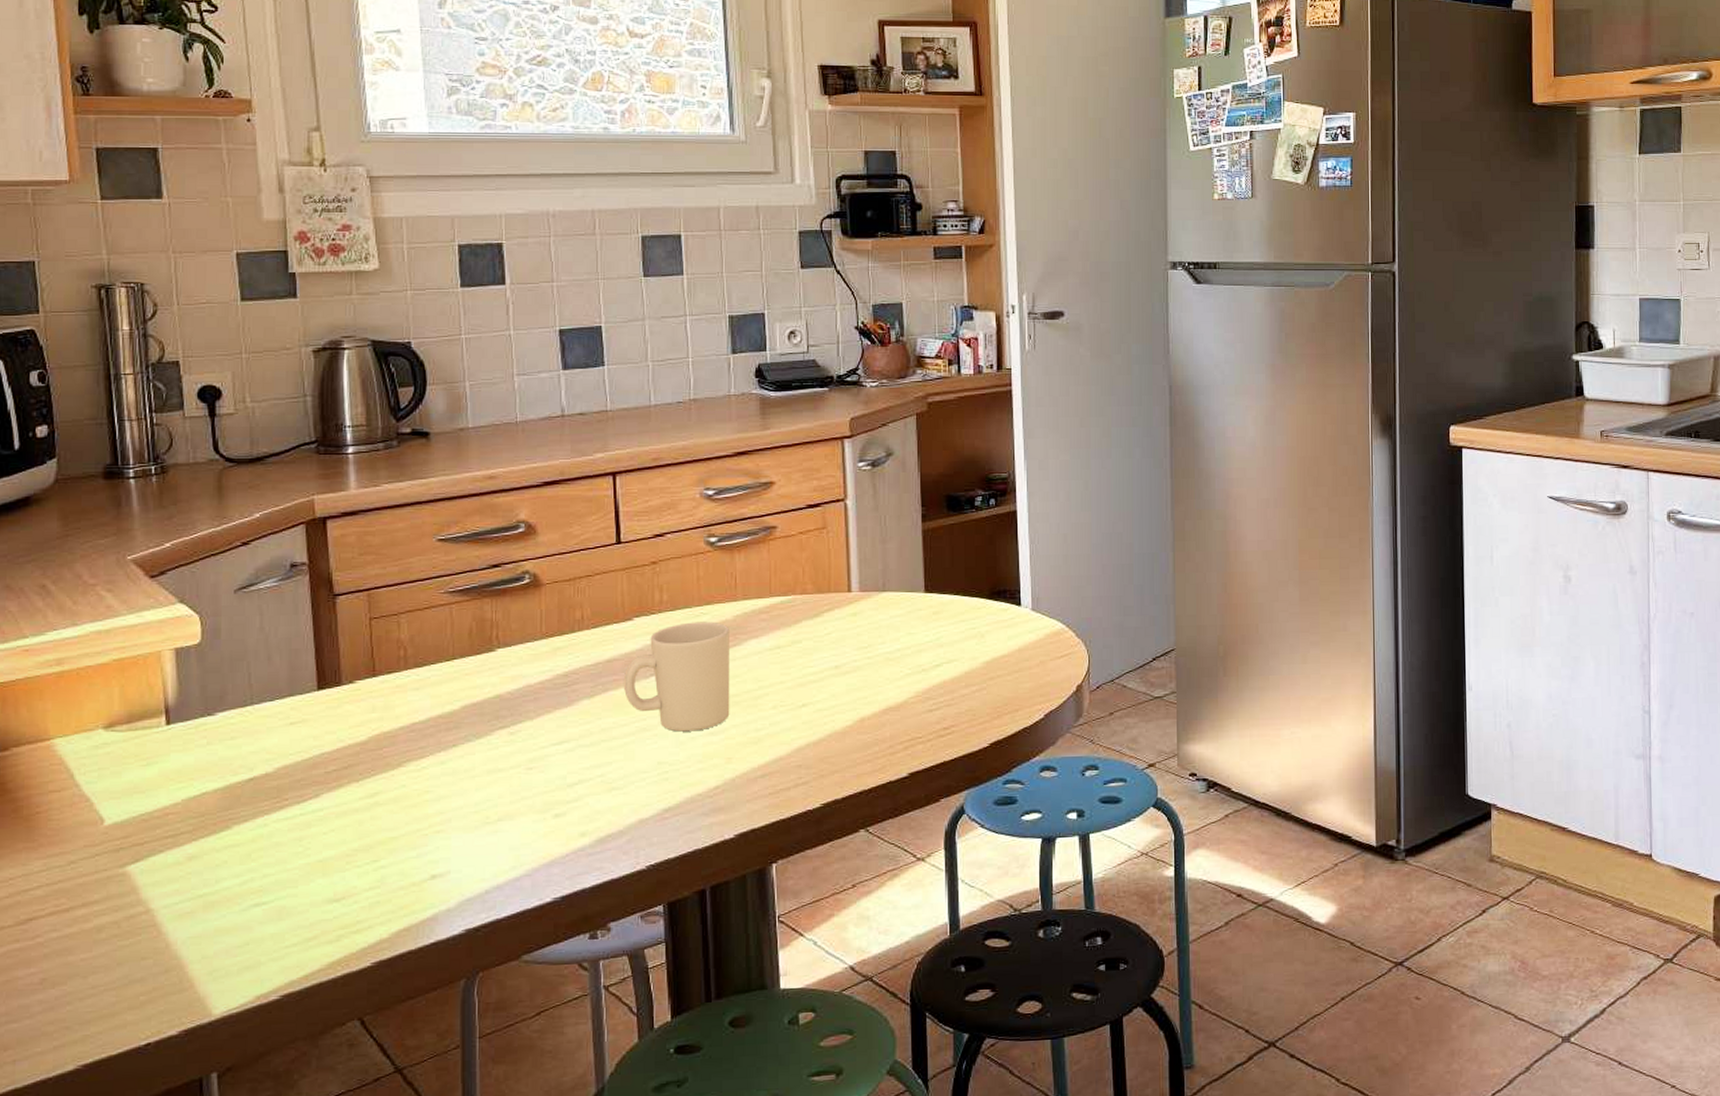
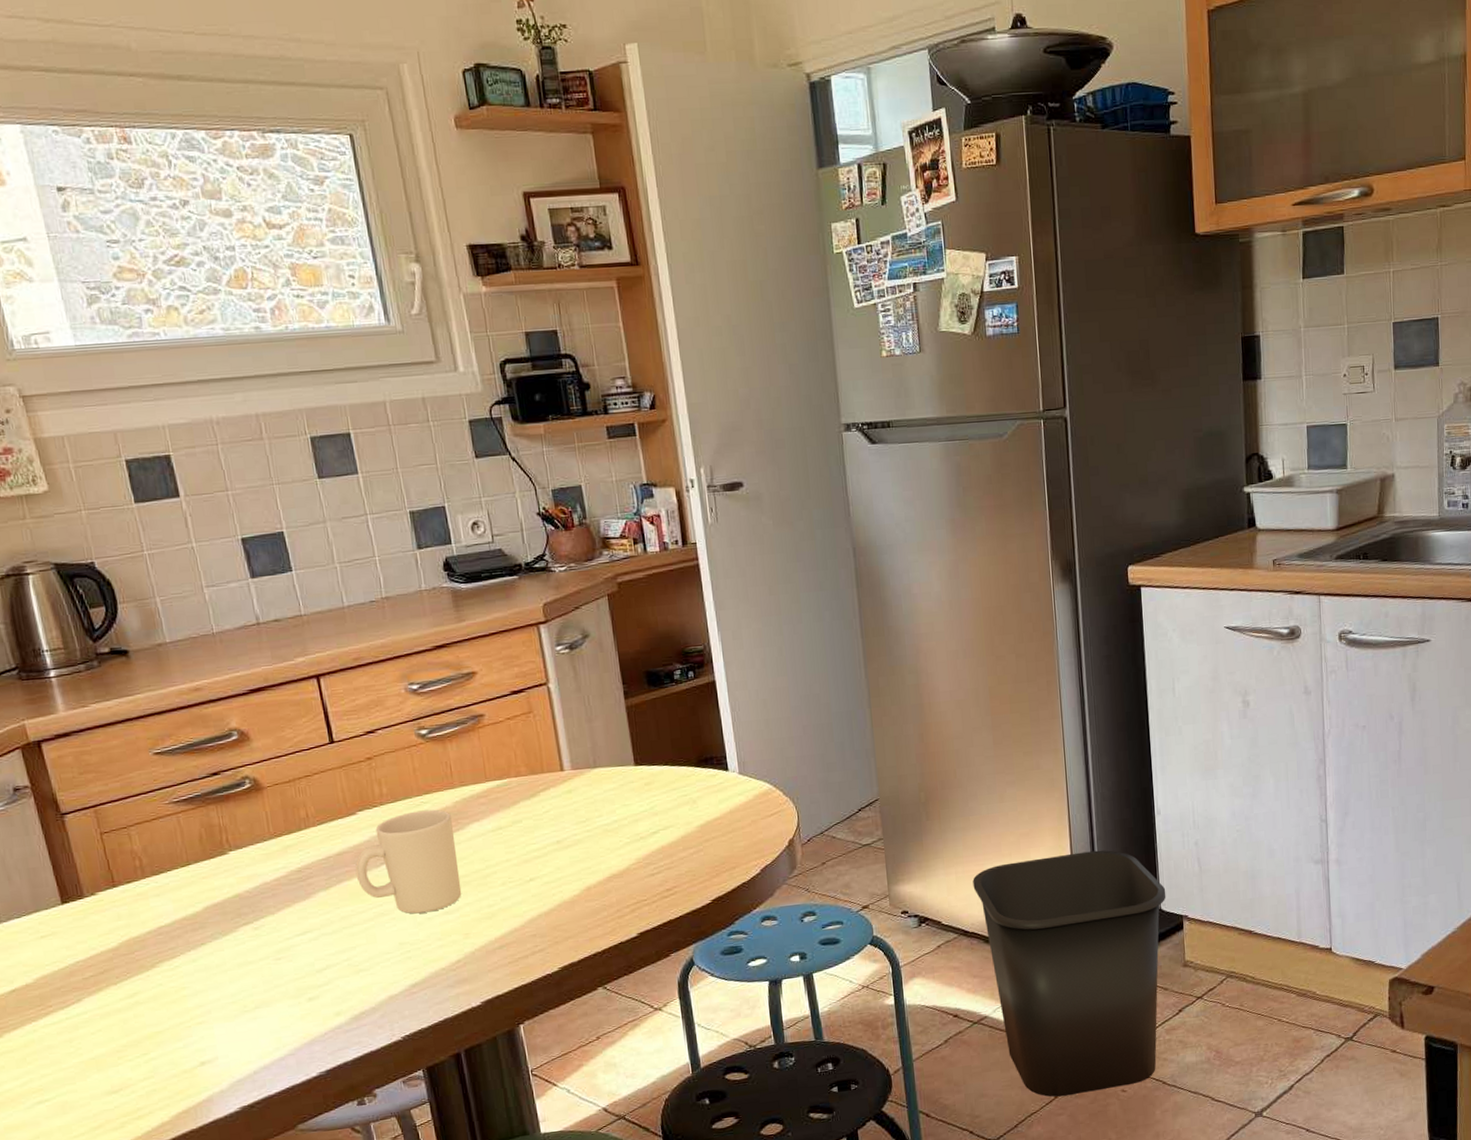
waste bin: none [1268,724,1474,998] -> present [973,850,1166,1097]

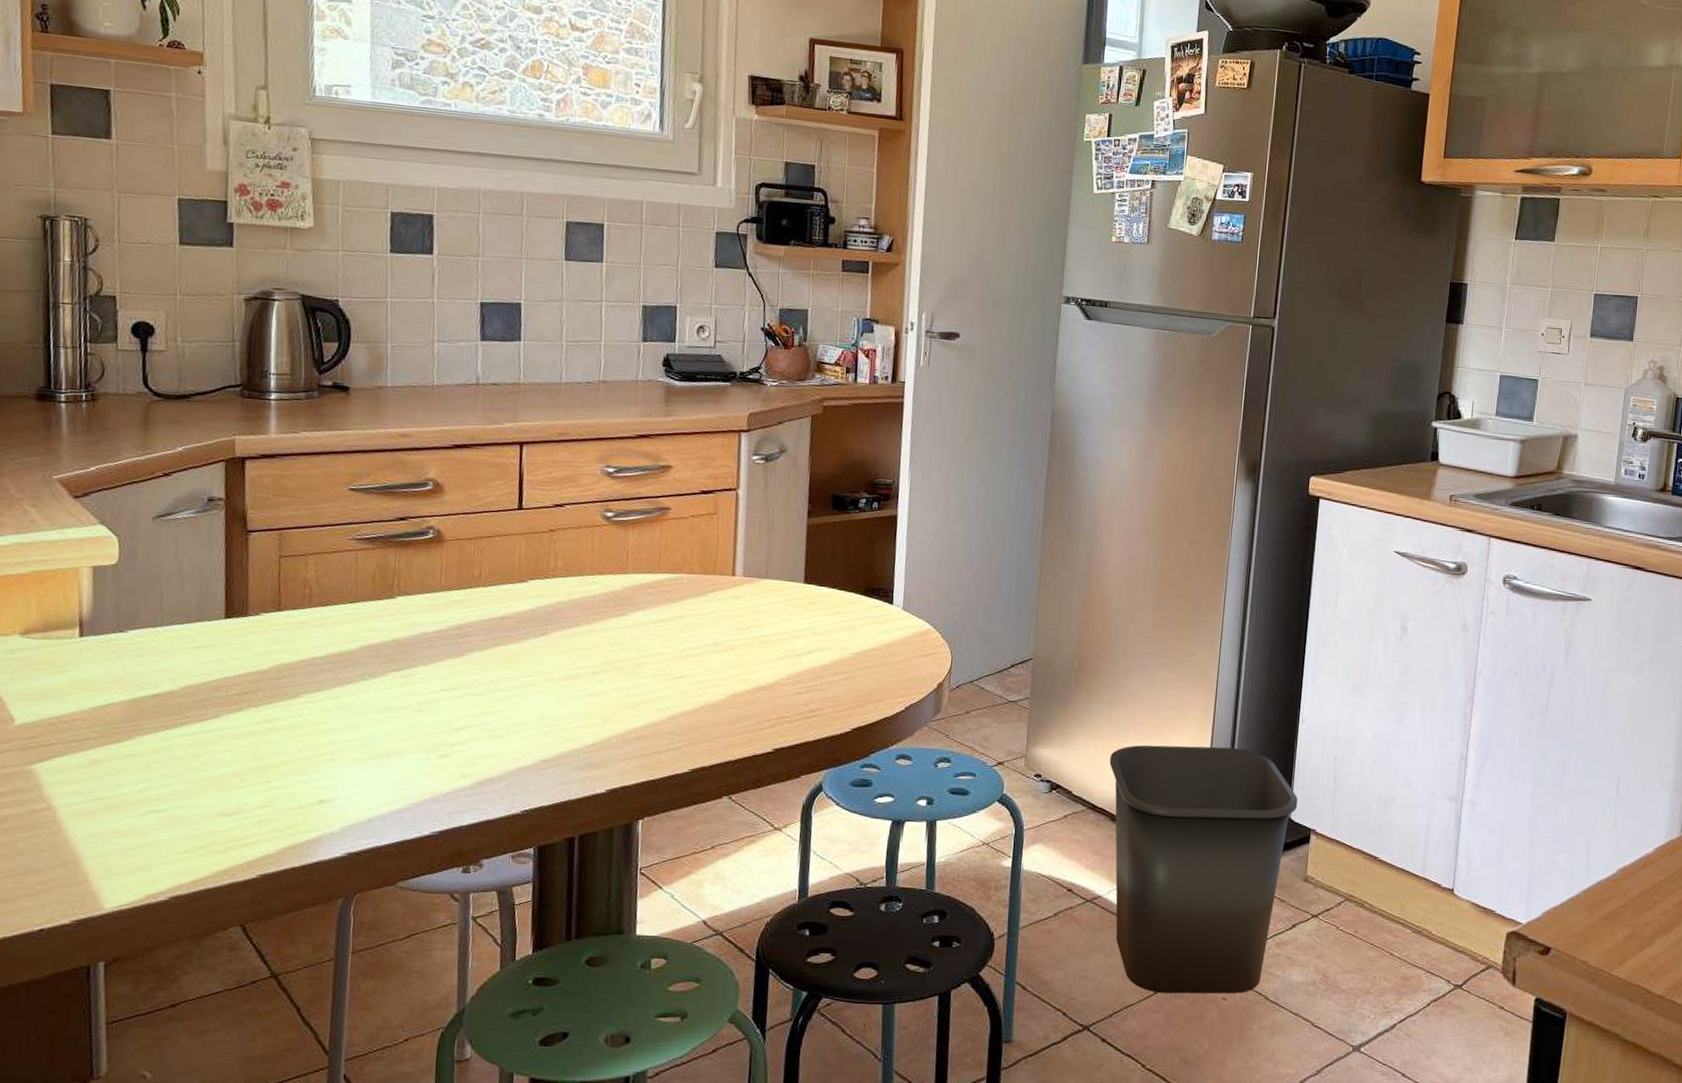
mug: present [355,809,462,914] -> none [513,589,618,691]

